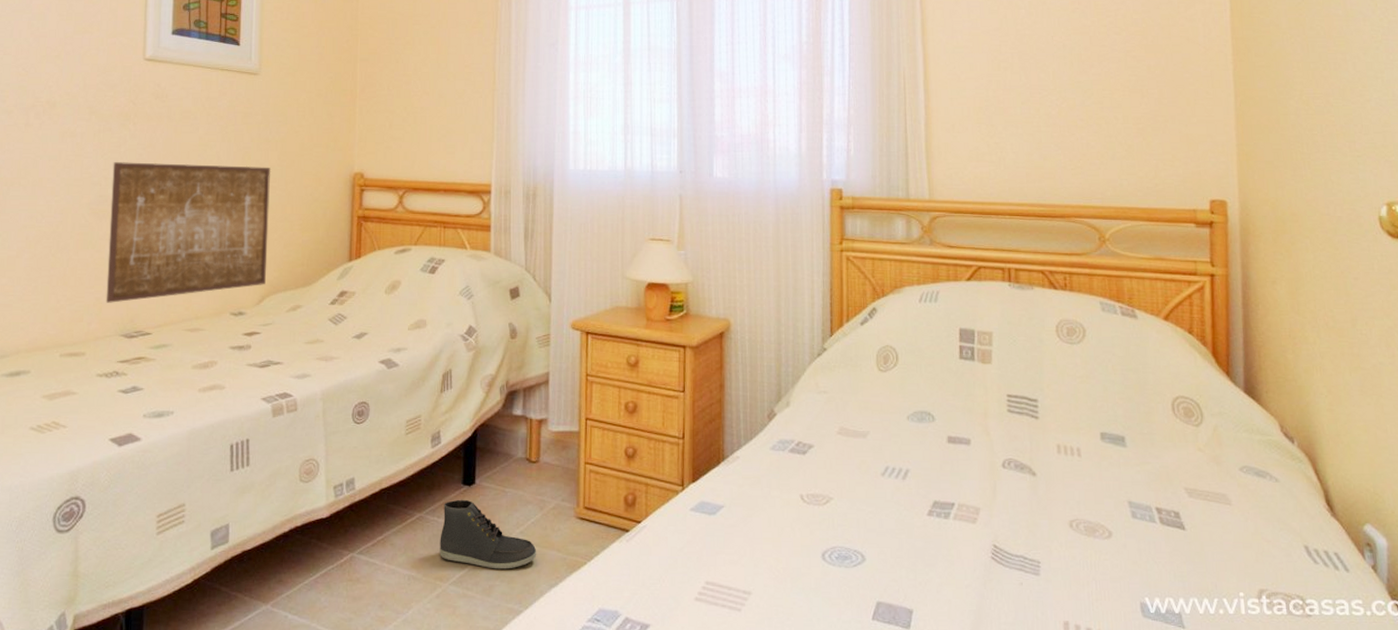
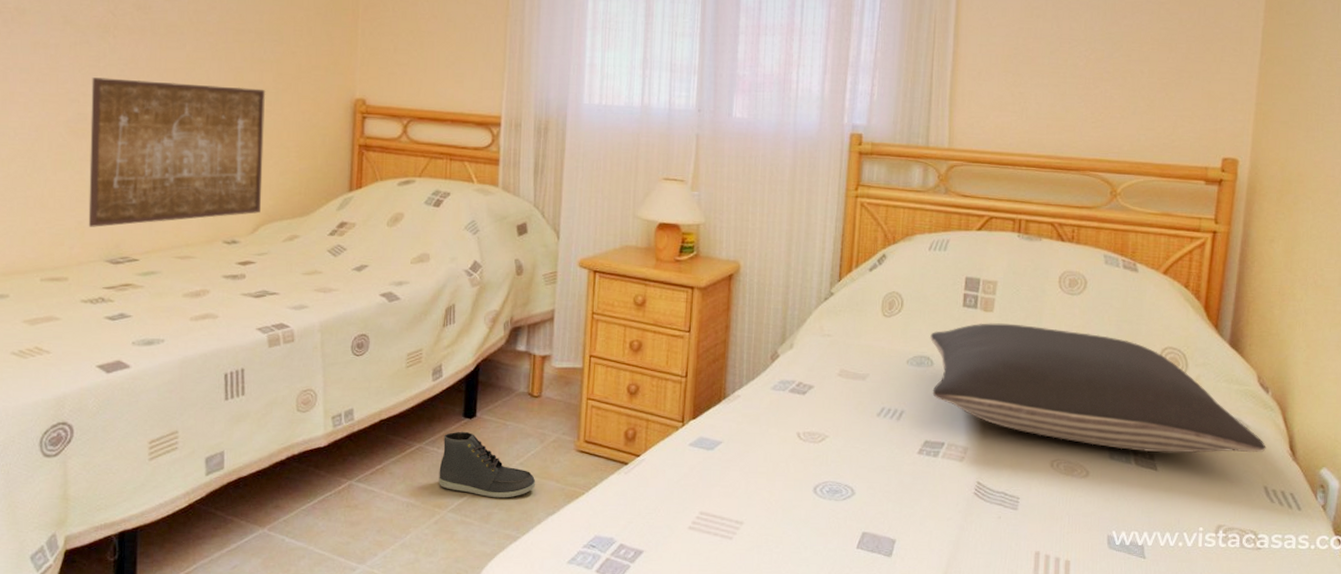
pillow: none [929,375,1301,511] -> present [930,323,1266,454]

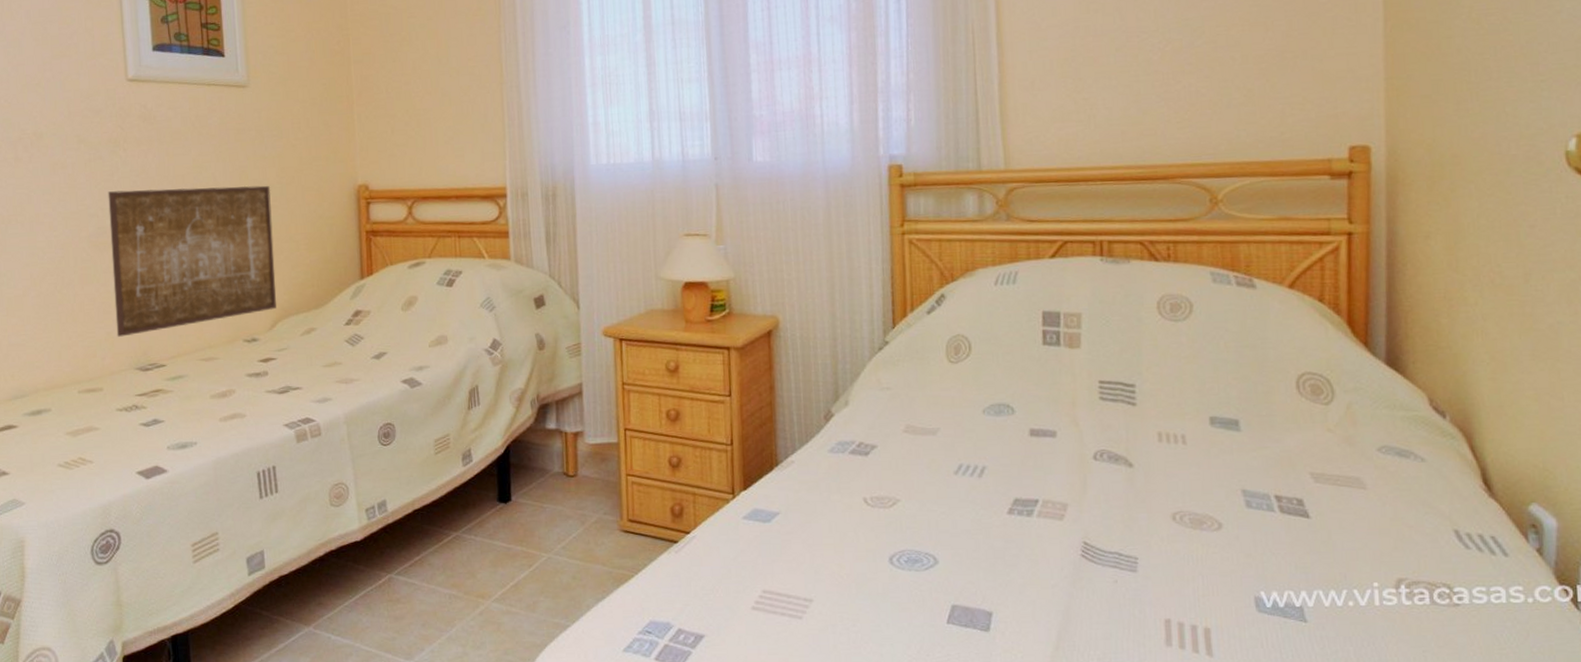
sneaker: present [439,431,536,498] -> none [478,517,581,585]
pillow: present [930,323,1266,454] -> none [1007,359,1451,497]

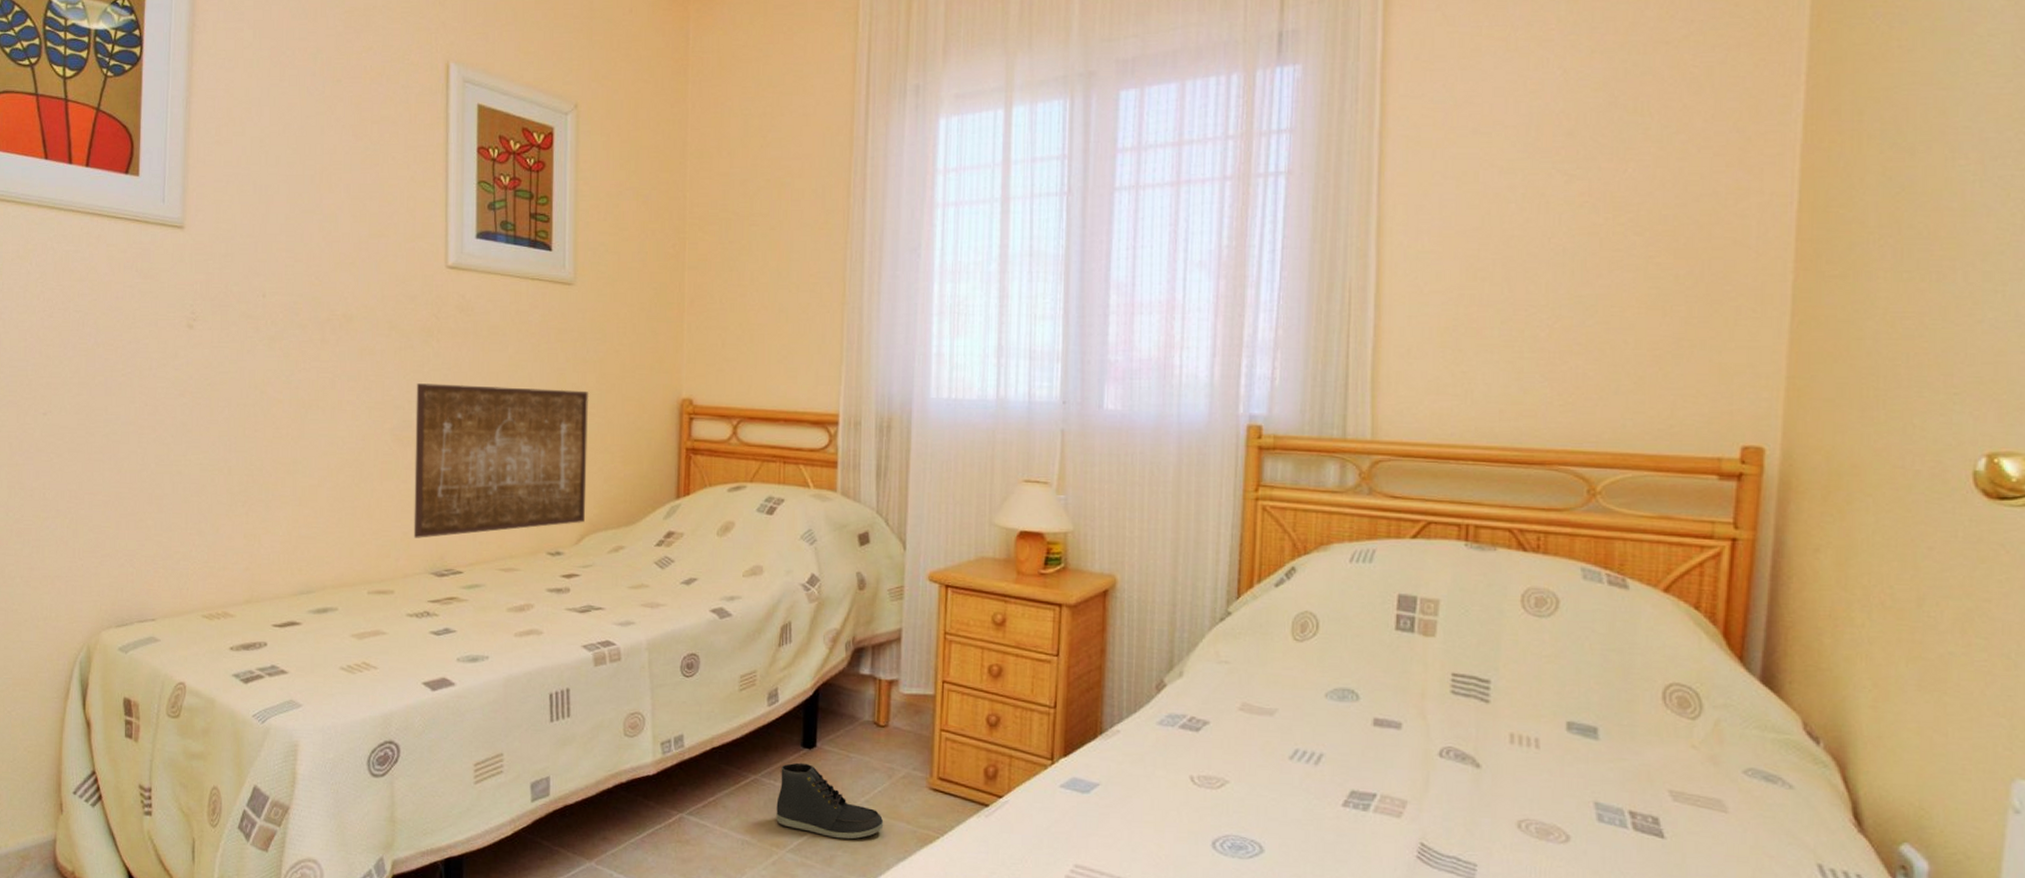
sneaker: none [478,517,581,585] -> present [776,762,884,840]

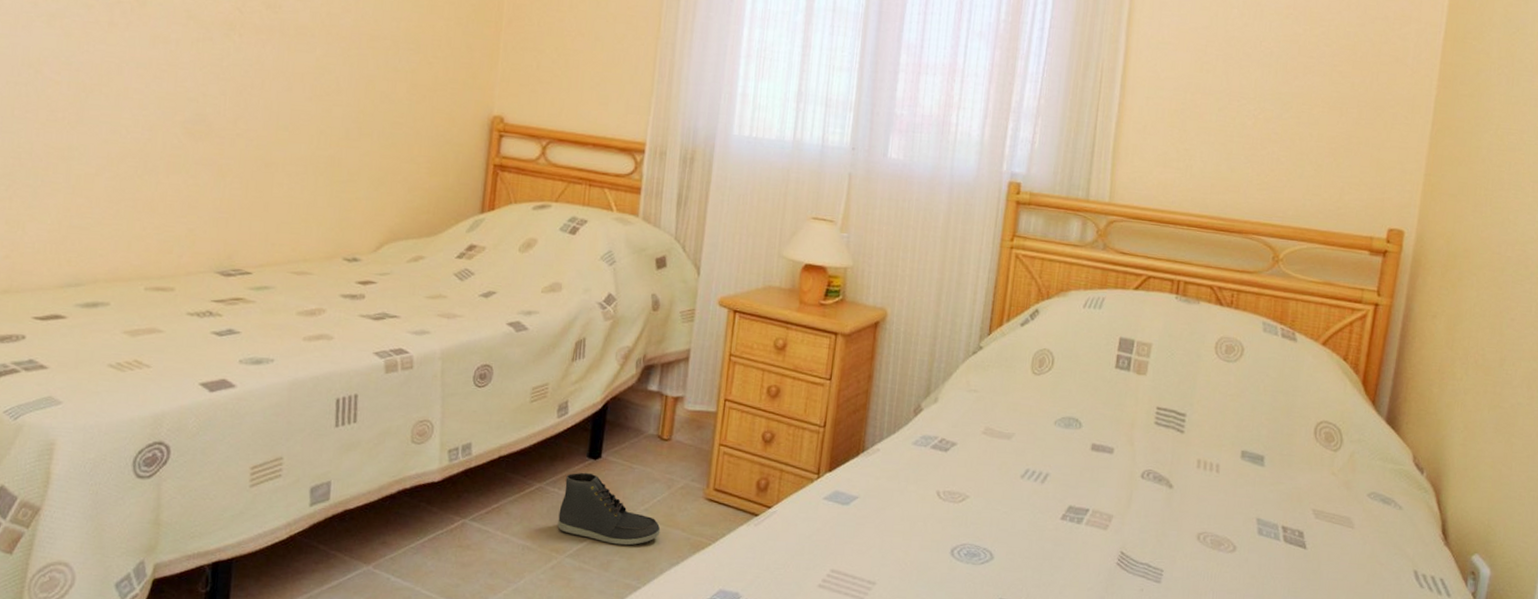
wall art: present [413,383,589,538] -> none [200,77,399,236]

